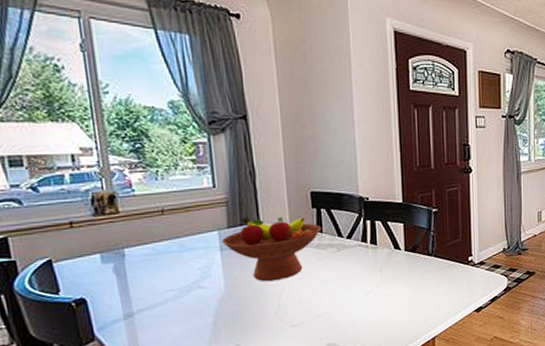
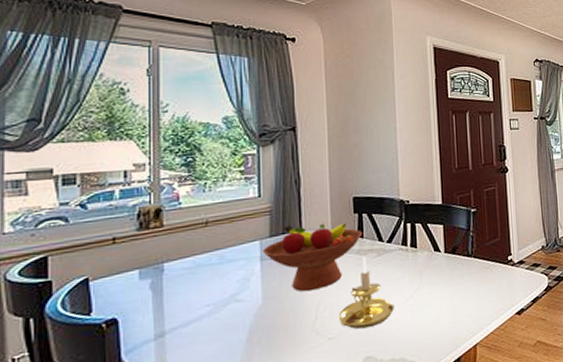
candle holder: none [301,250,355,319] -> present [339,256,394,329]

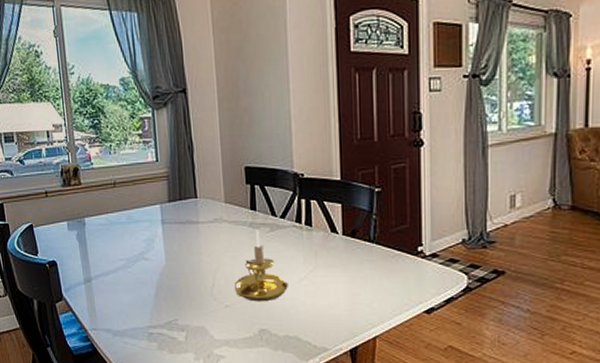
fruit bowl: present [262,223,362,292] -> none [163,192,255,258]

